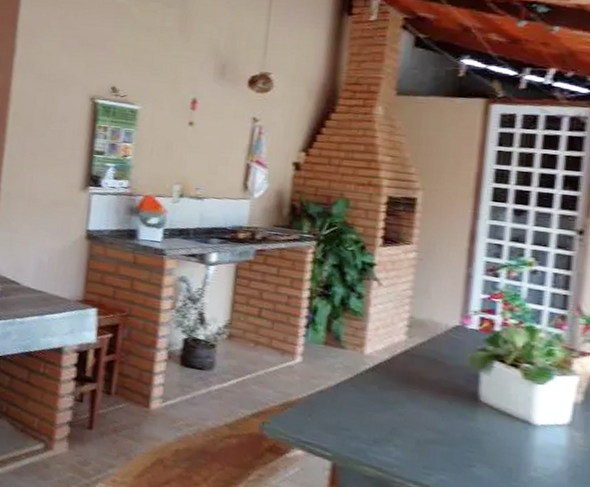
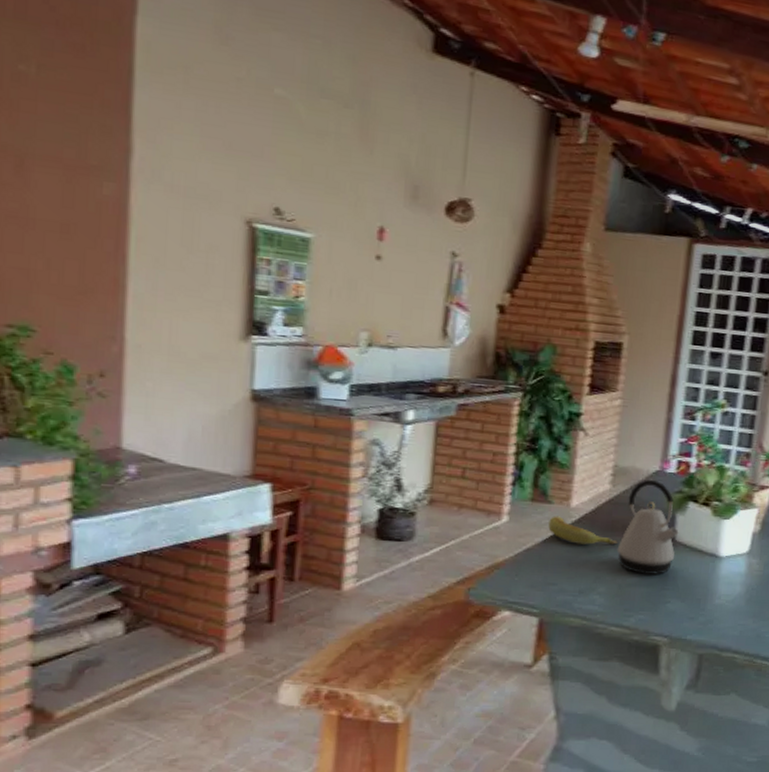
banana: none [341,361,416,398] -> present [548,516,619,545]
kettle: none [414,334,484,435] -> present [616,480,679,575]

